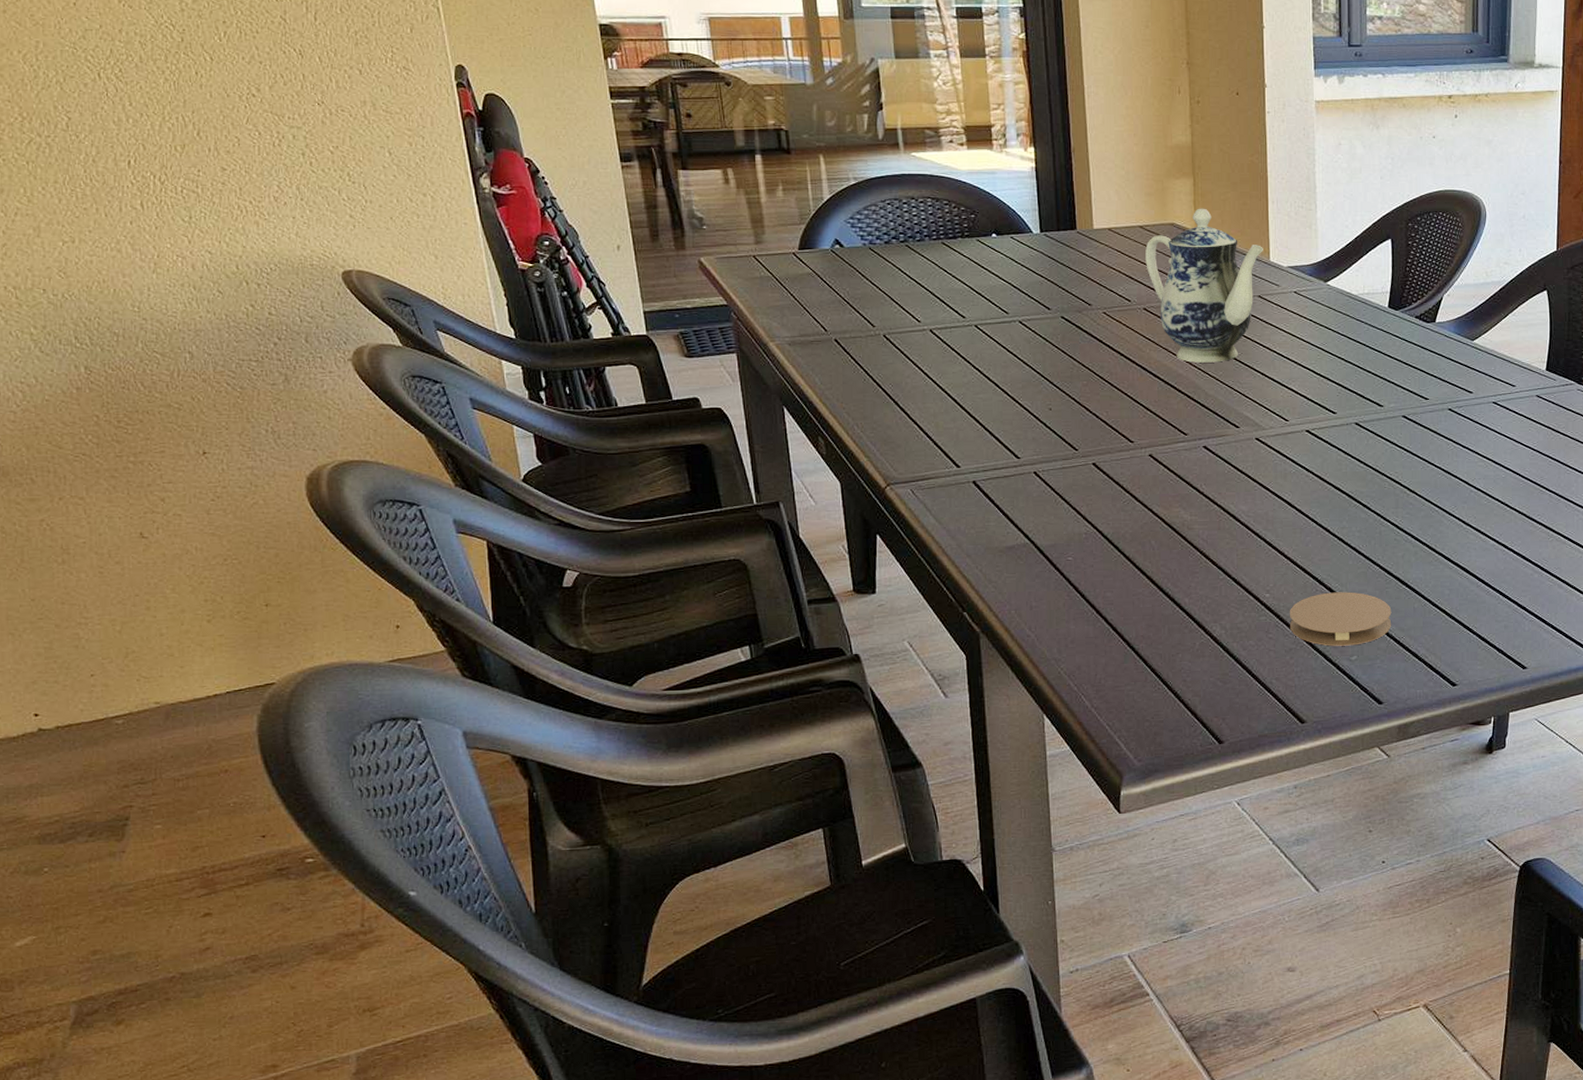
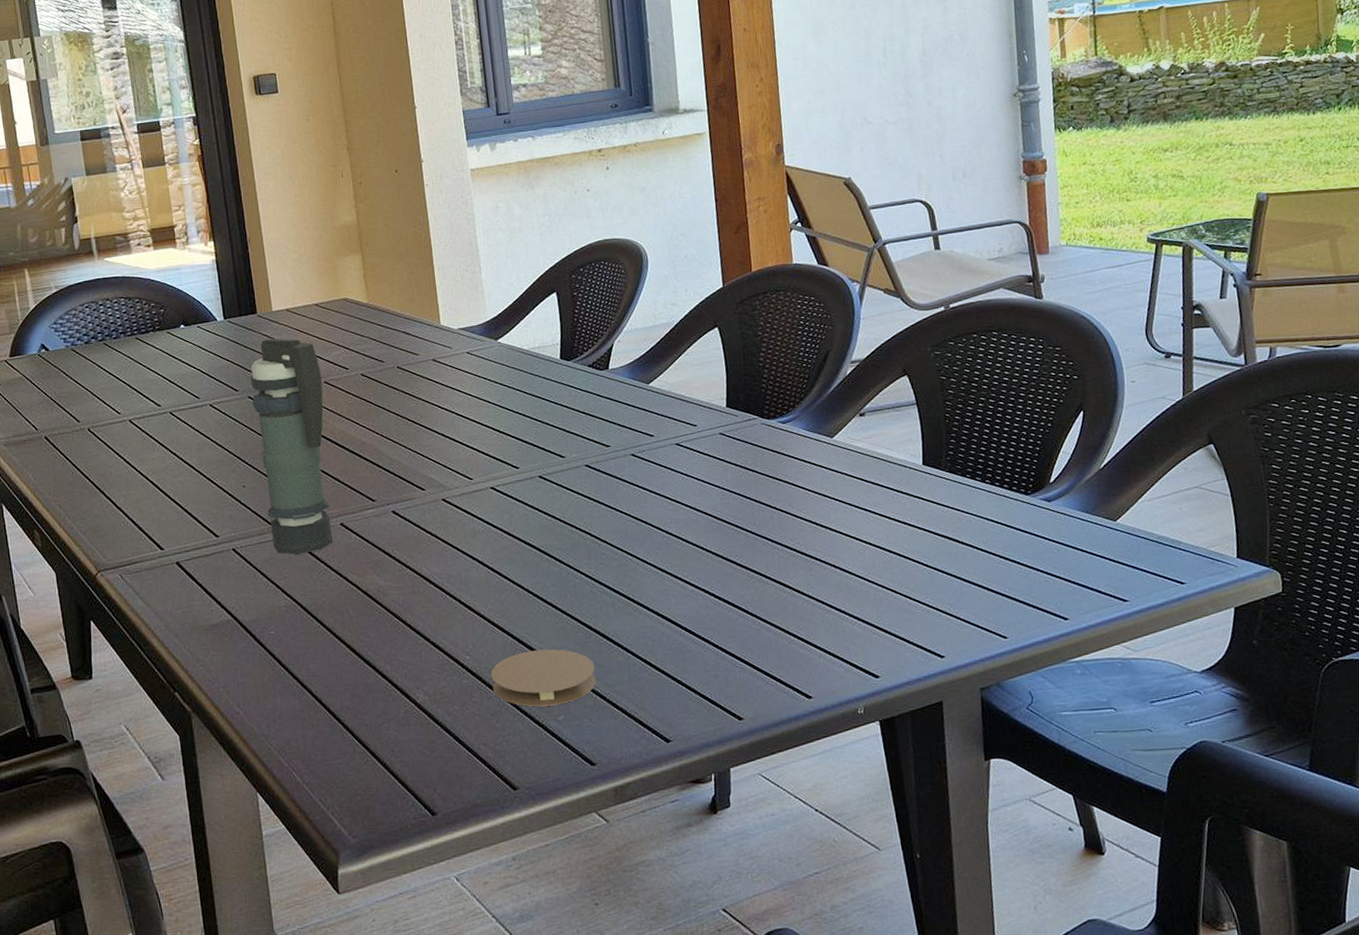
smoke grenade: none [1064,258,1142,482] -> present [250,338,333,555]
teapot: present [1145,208,1263,363] -> none [322,281,434,430]

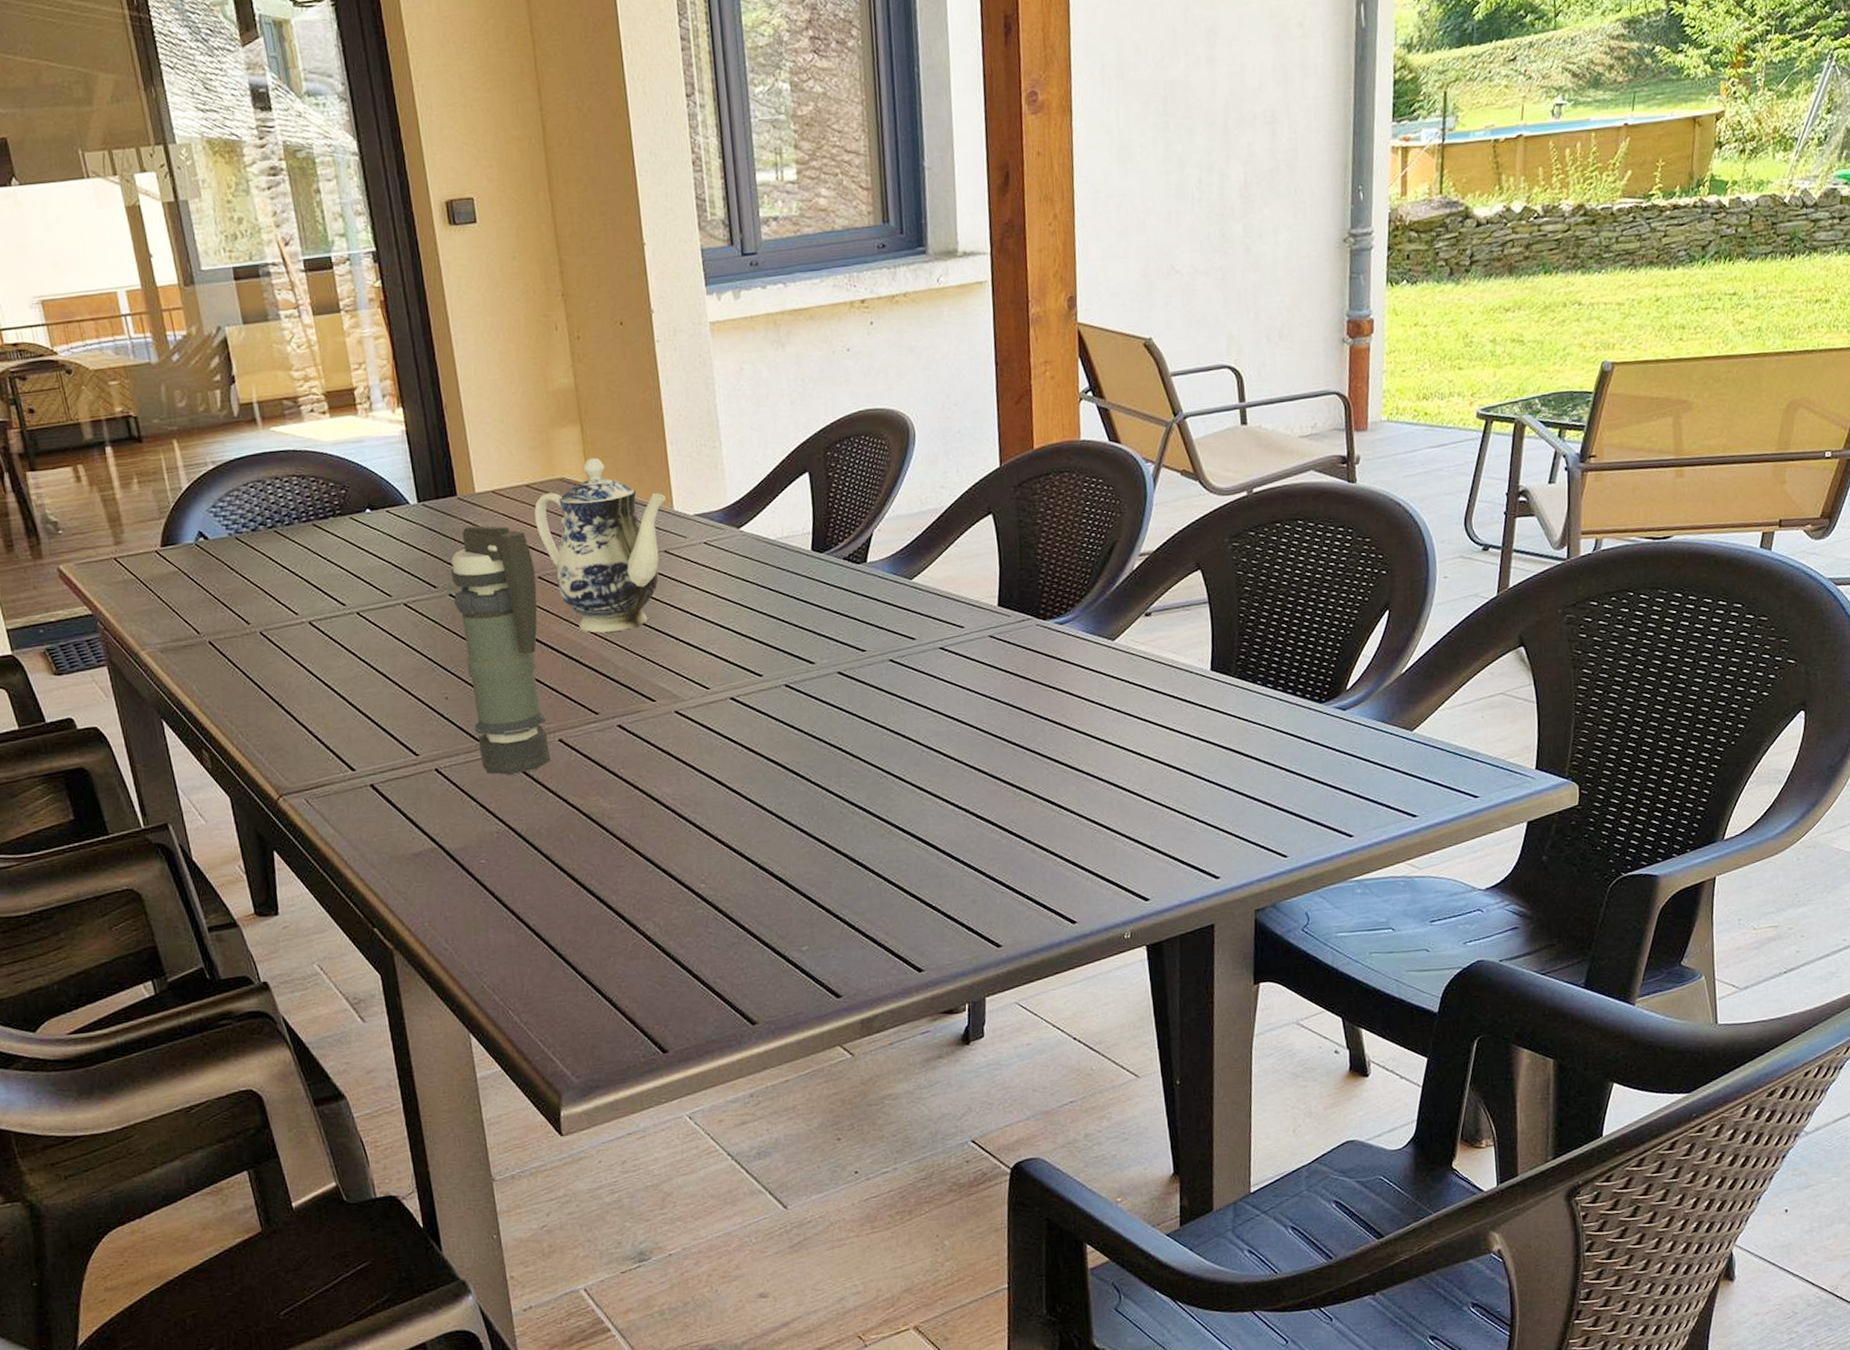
teapot: none [322,281,434,430] -> present [534,457,666,633]
coaster: present [491,648,597,707] -> none [729,874,845,938]

